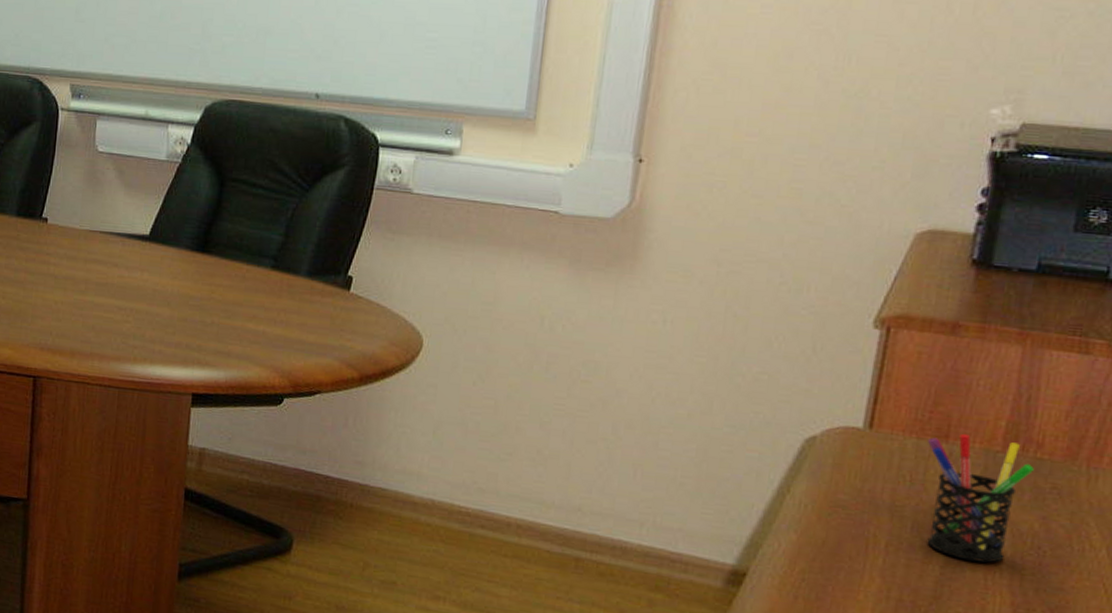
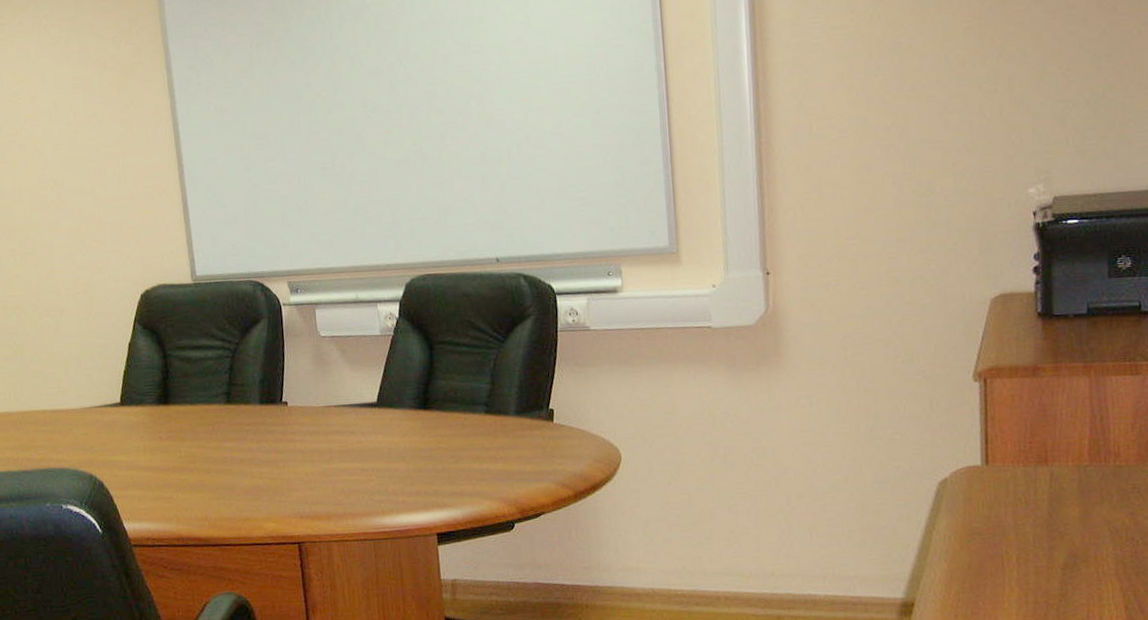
pen holder: present [927,433,1034,563] -> none [1032,455,1116,560]

